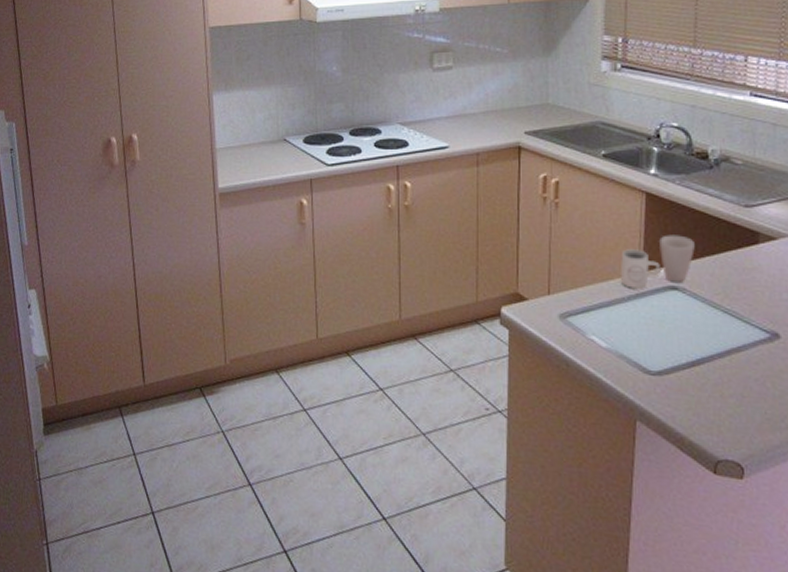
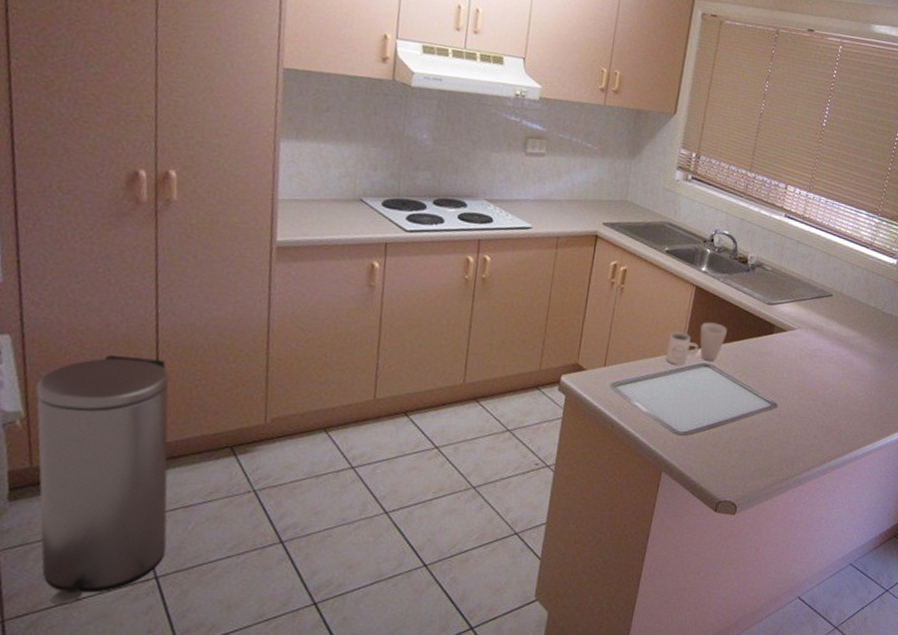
pedal bin: none [55,304,158,533] -> present [36,355,169,605]

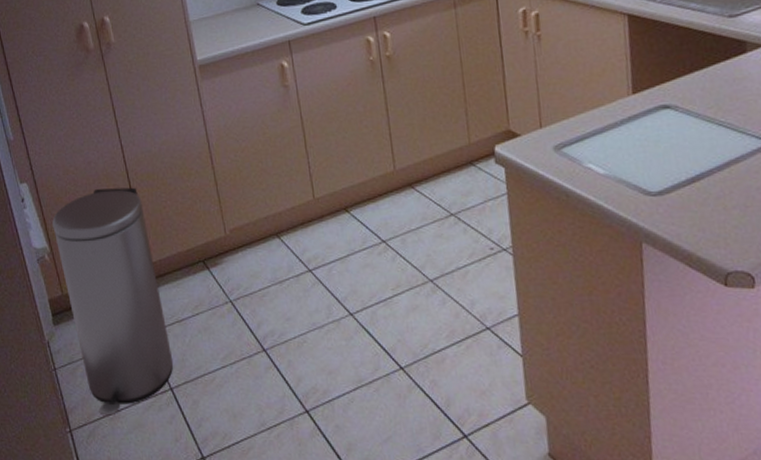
mug: present [666,331,699,365] -> none [609,72,651,112]
cup: present [699,322,727,361] -> none [646,53,683,101]

